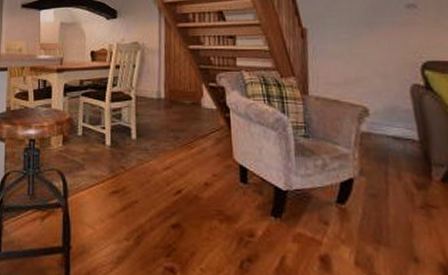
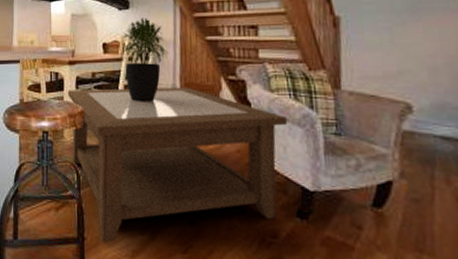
coffee table: none [55,93,263,249] -> present [67,87,288,242]
potted plant: none [109,27,154,109] -> present [121,18,169,102]

